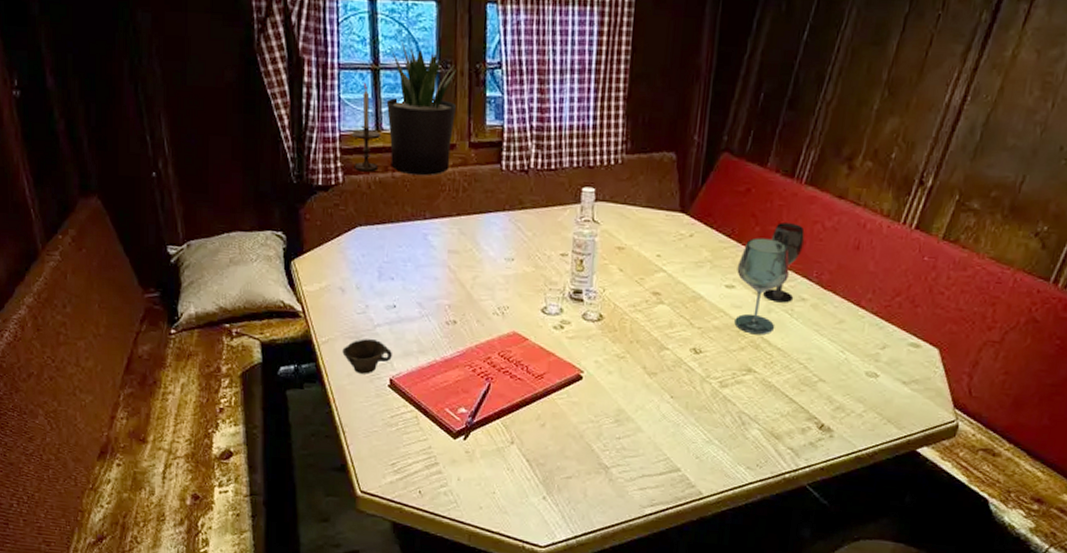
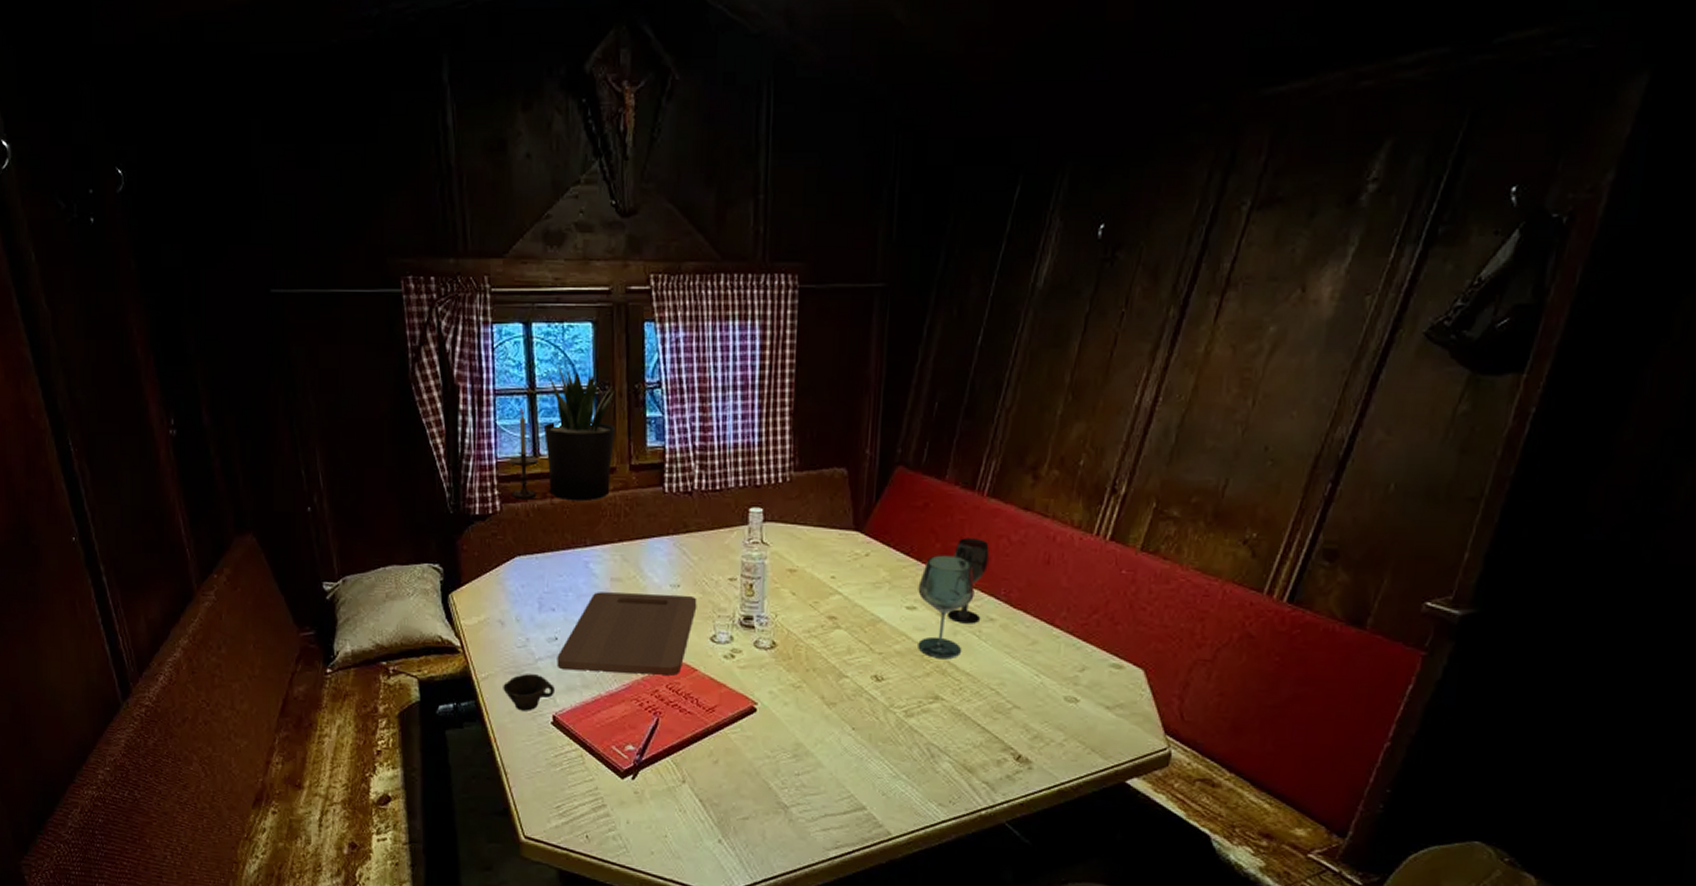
cutting board: none [394,263,530,344] -> present [557,592,697,676]

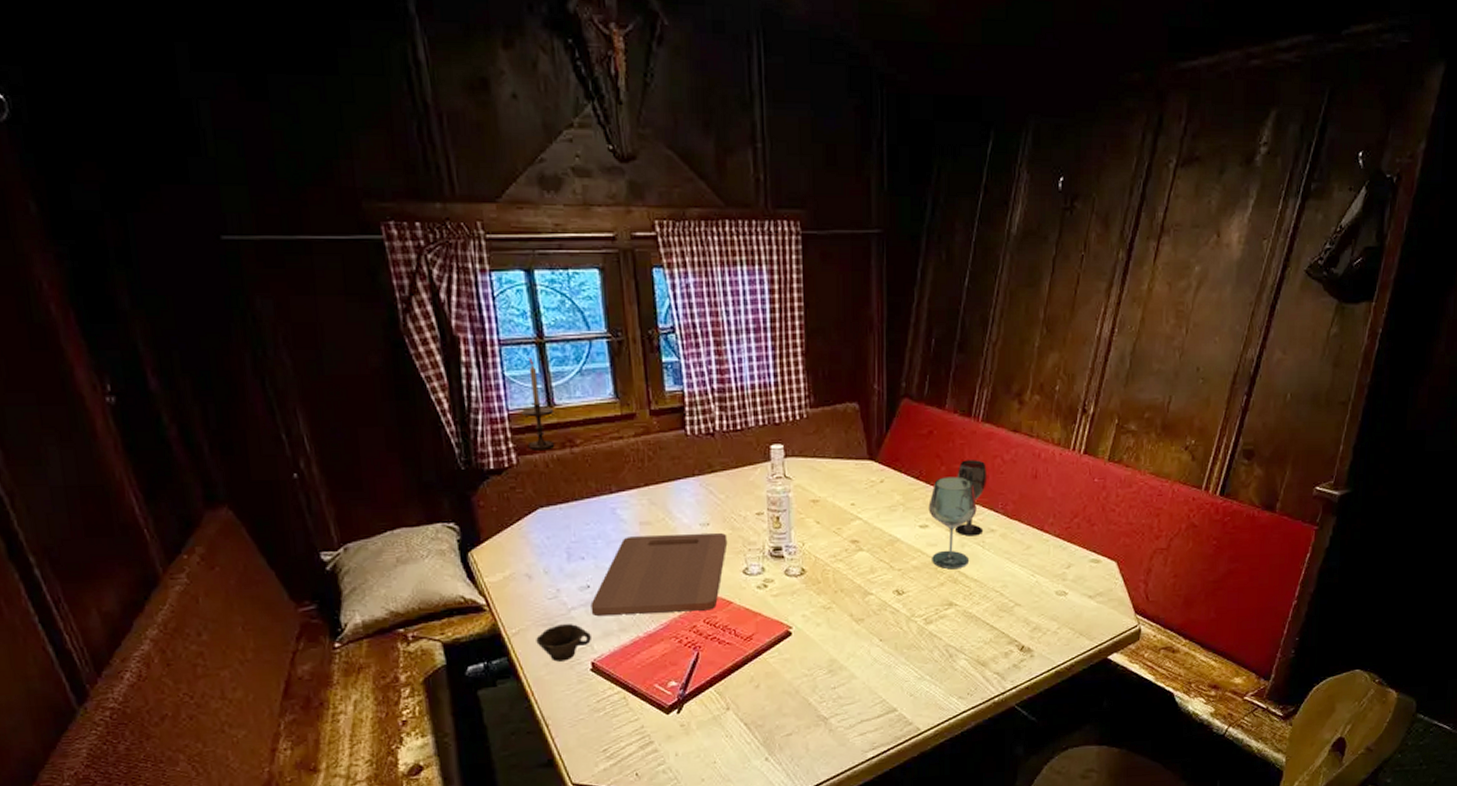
planter: present [543,363,615,501] -> none [555,310,632,448]

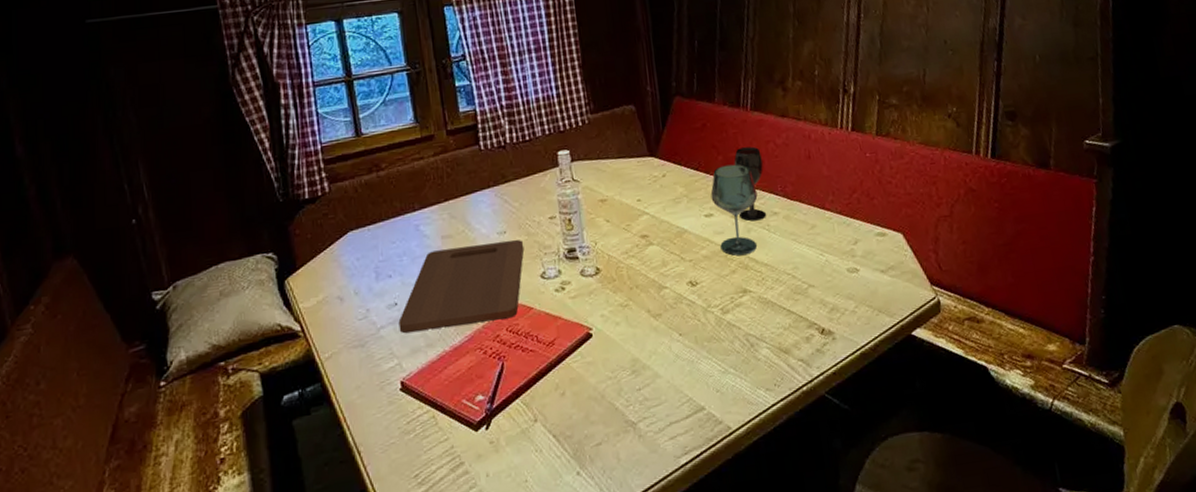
candlestick: present [522,357,555,451] -> none [333,94,363,178]
cup: present [536,624,591,662] -> none [348,343,400,384]

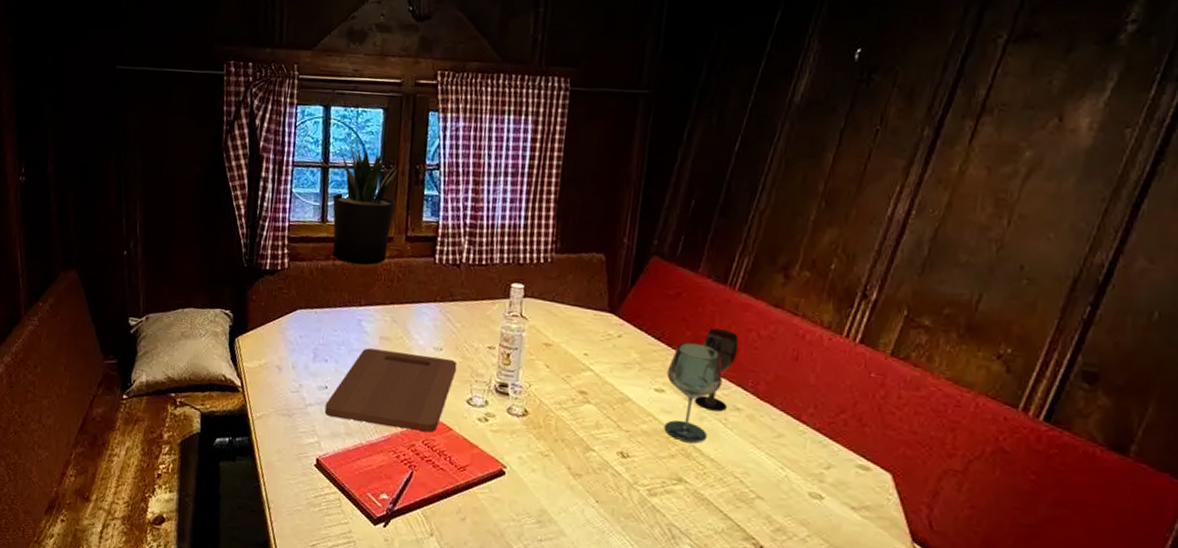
planter: none [362,51,431,171] -> present [332,142,398,265]

